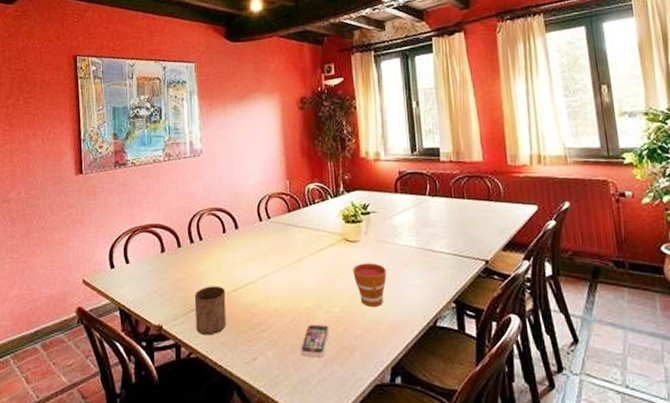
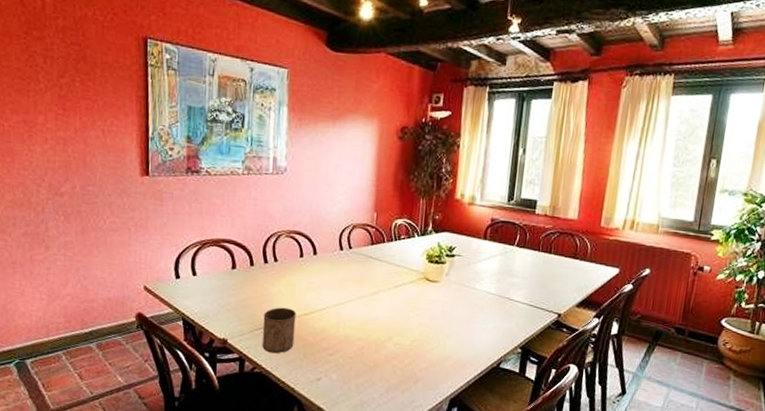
smartphone: present [301,324,329,357] -> none [365,353,396,384]
cup: present [353,263,387,307] -> none [428,302,461,344]

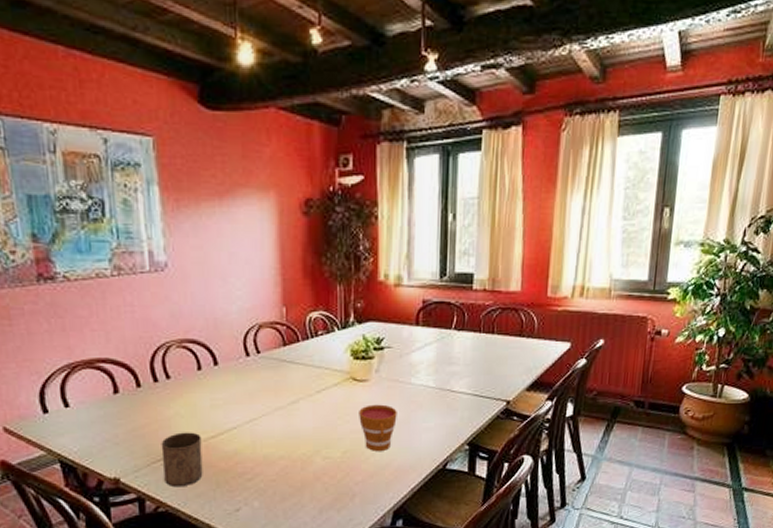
cup: none [428,302,461,344] -> present [359,404,397,451]

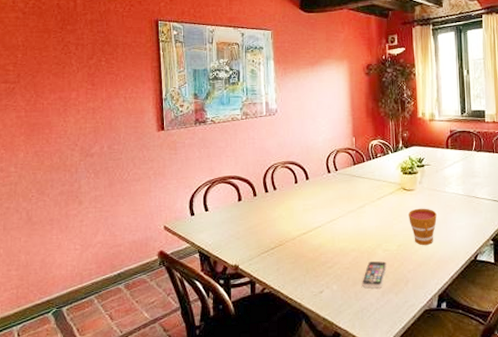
cup: present [161,432,203,488] -> none [268,230,297,273]
smartphone: none [293,471,327,505] -> present [362,261,387,289]

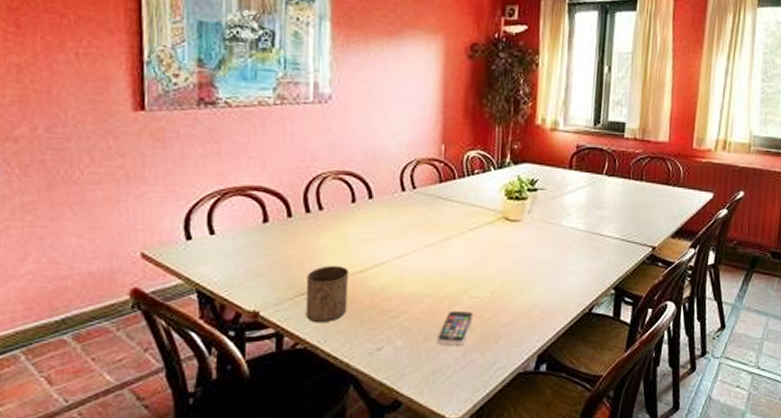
cup: none [268,230,297,273] -> present [306,265,349,323]
cup: present [408,208,437,245] -> none [509,245,547,292]

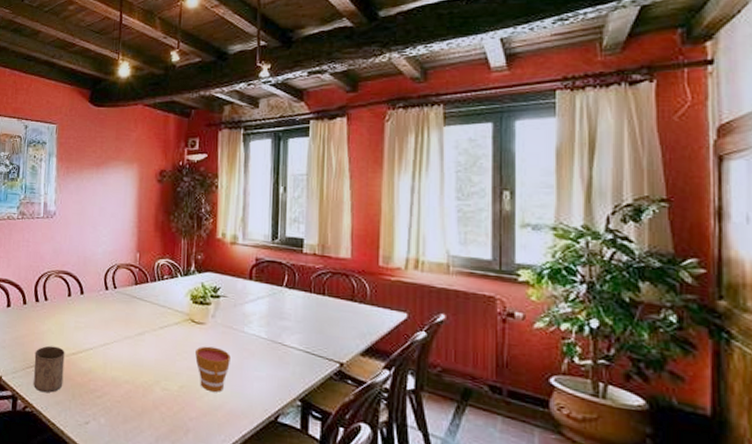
smartphone: present [437,310,473,346] -> none [134,398,164,432]
cup: none [509,245,547,292] -> present [195,346,231,392]

